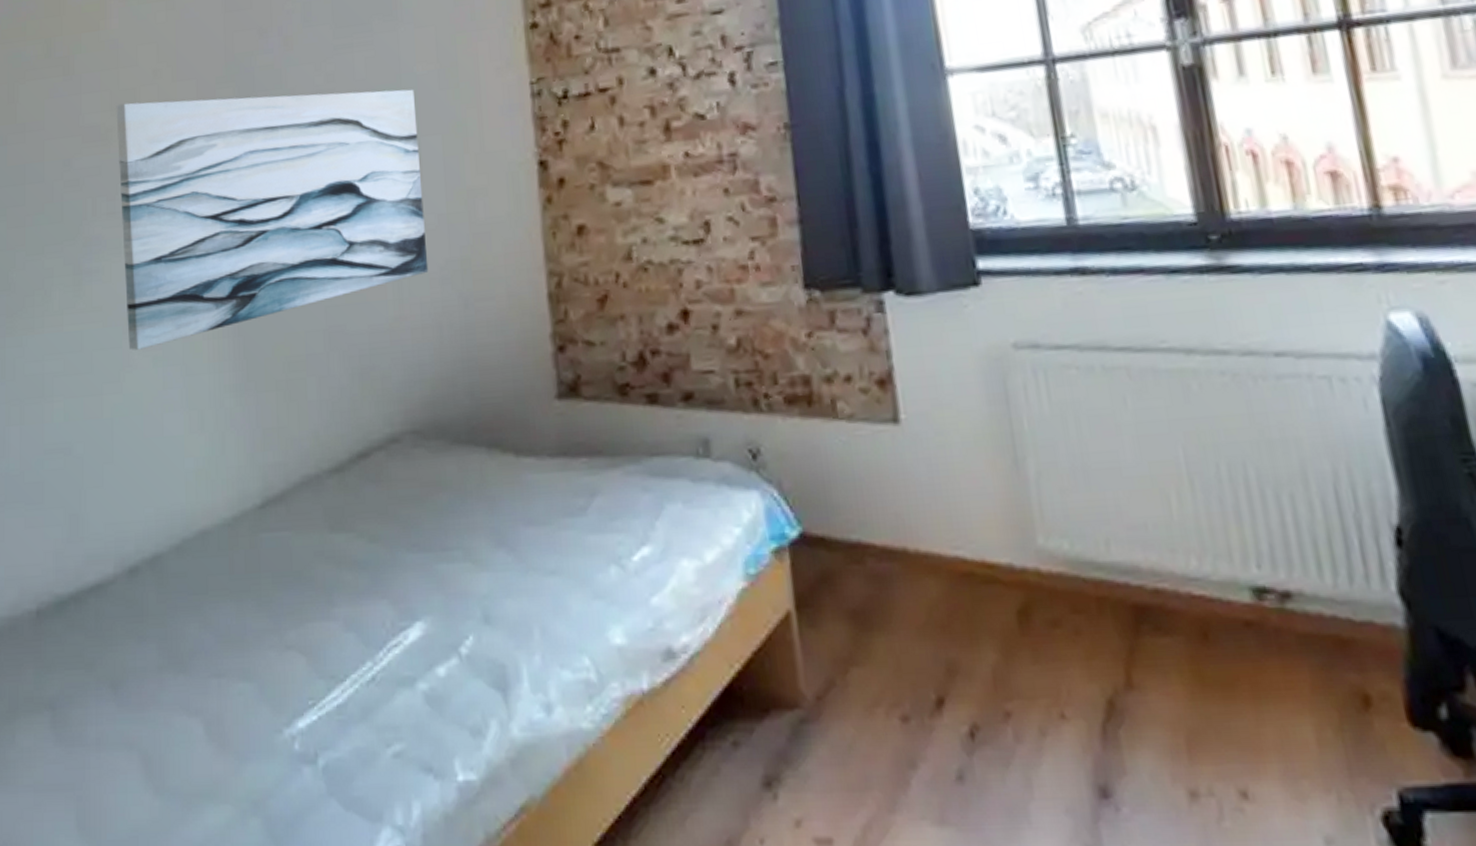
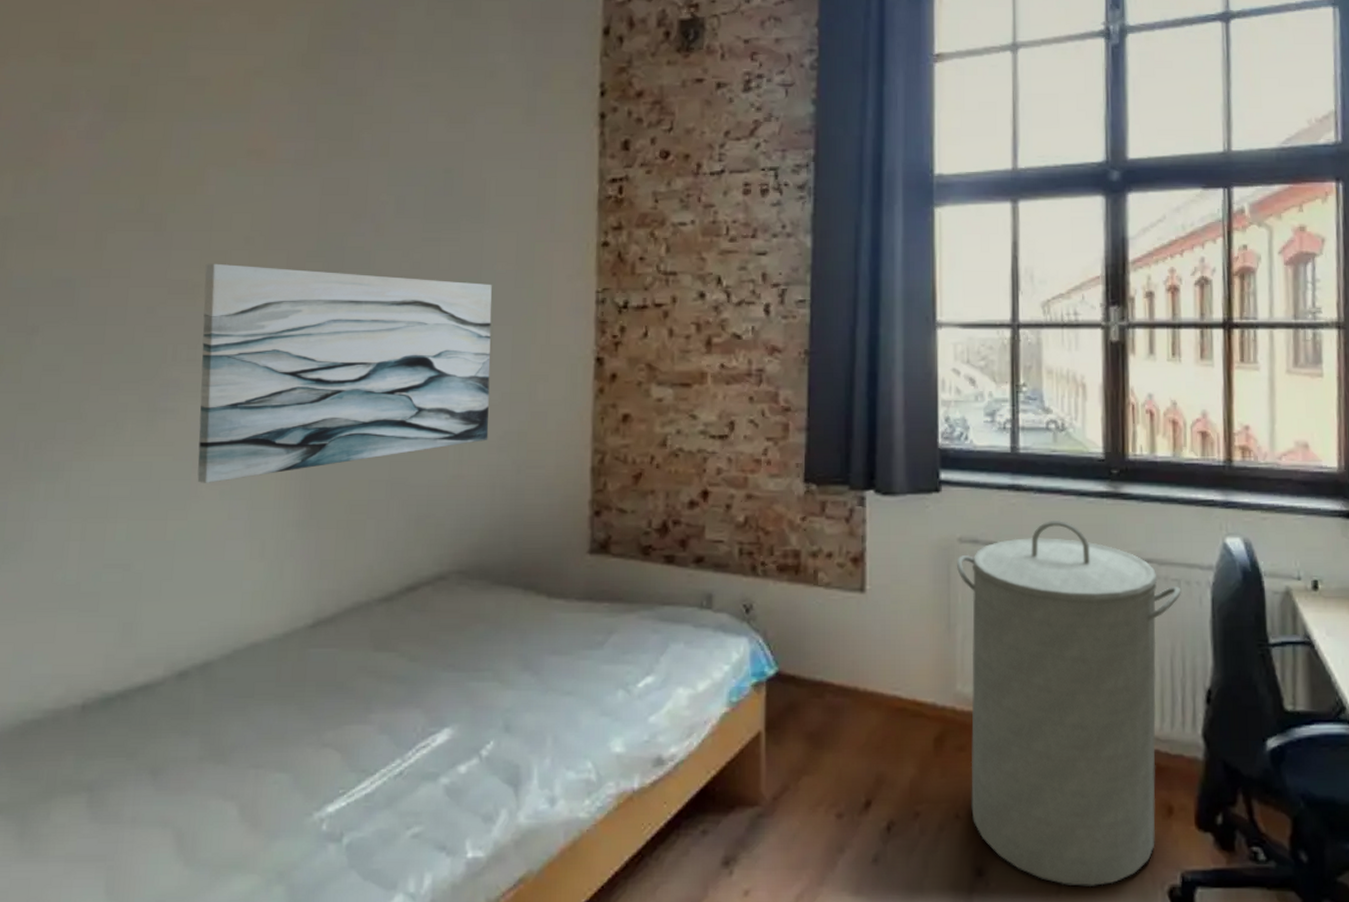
laundry hamper: none [1015,308,1352,811] -> present [956,519,1182,886]

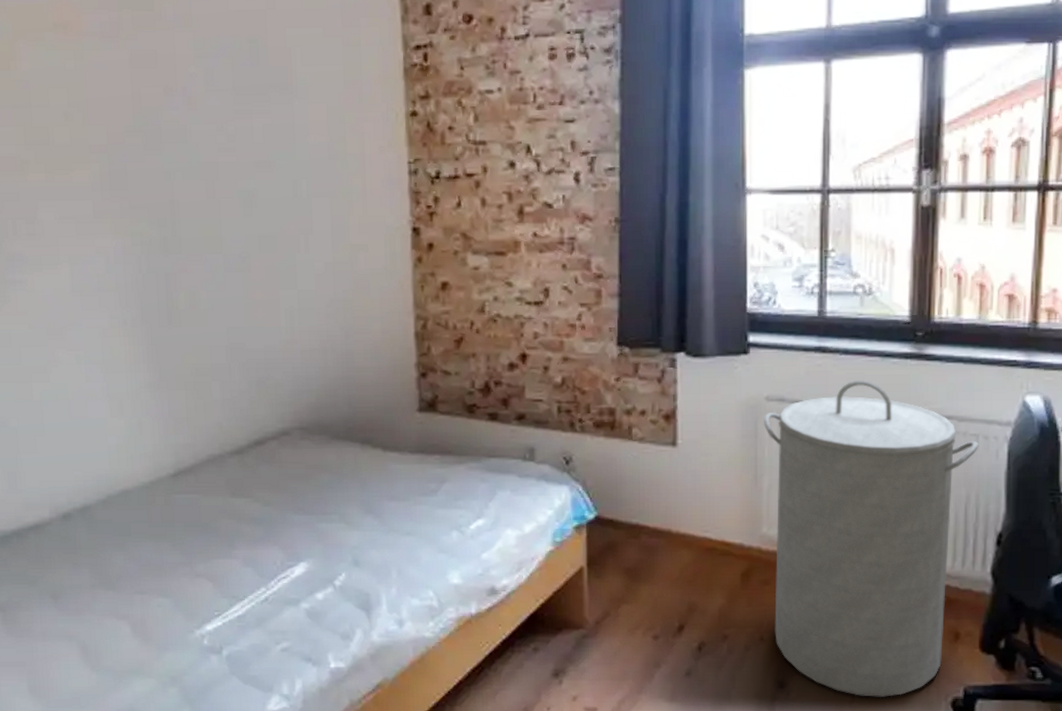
wall art: present [197,263,492,483] -> none [30,139,316,349]

